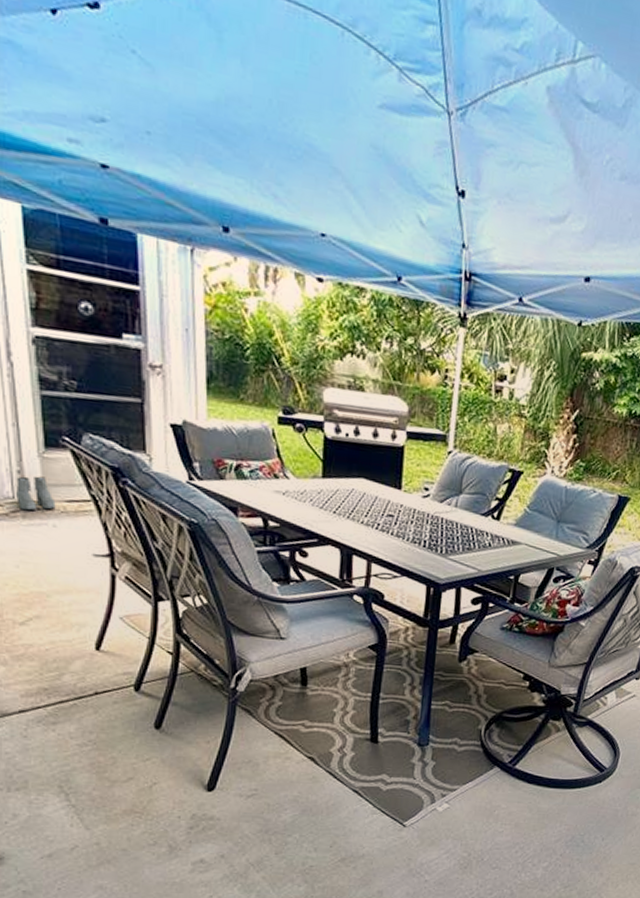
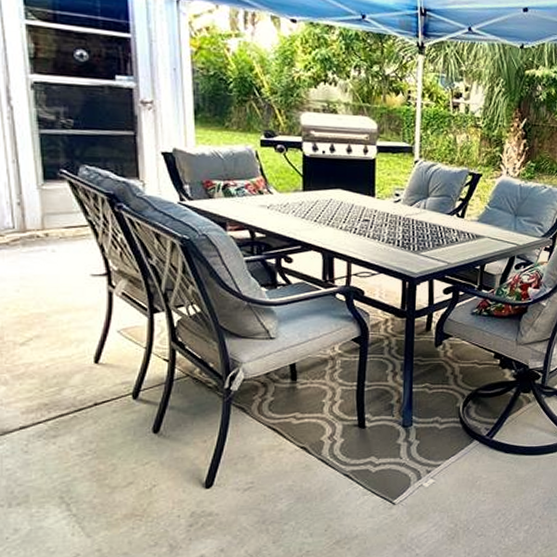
boots: present [16,476,56,511] -> none [16,206,55,239]

